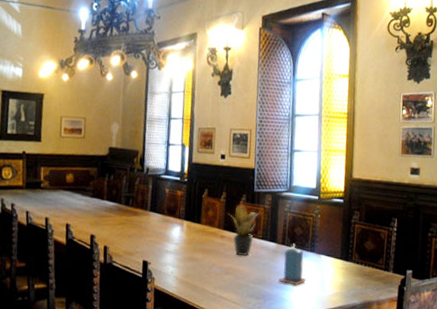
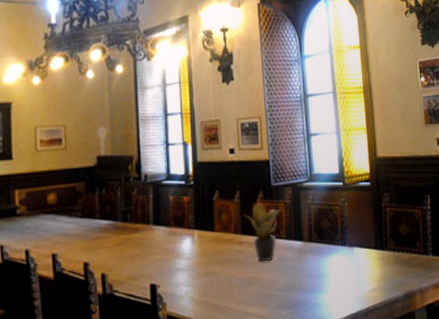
candle: present [278,243,306,285] -> none [309,239,340,286]

